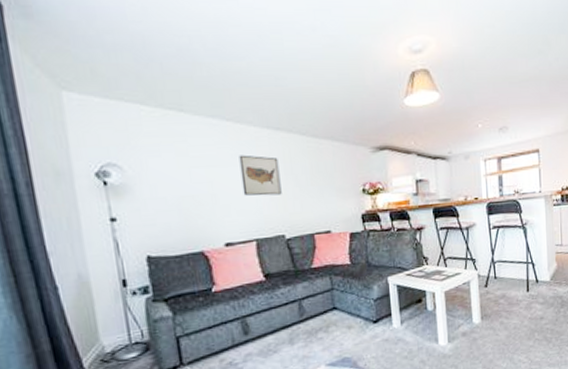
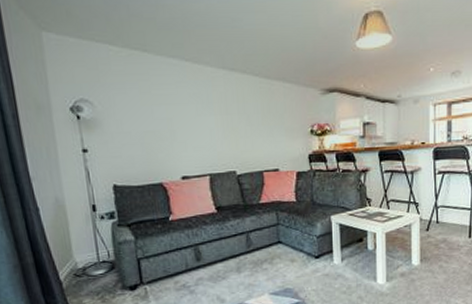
wall art: present [239,154,282,196] -> none [196,94,234,134]

